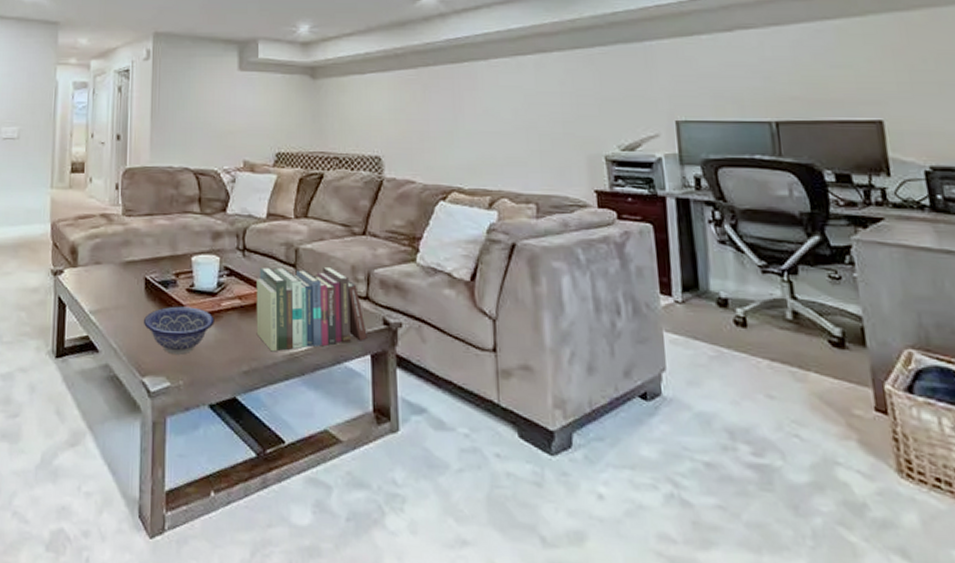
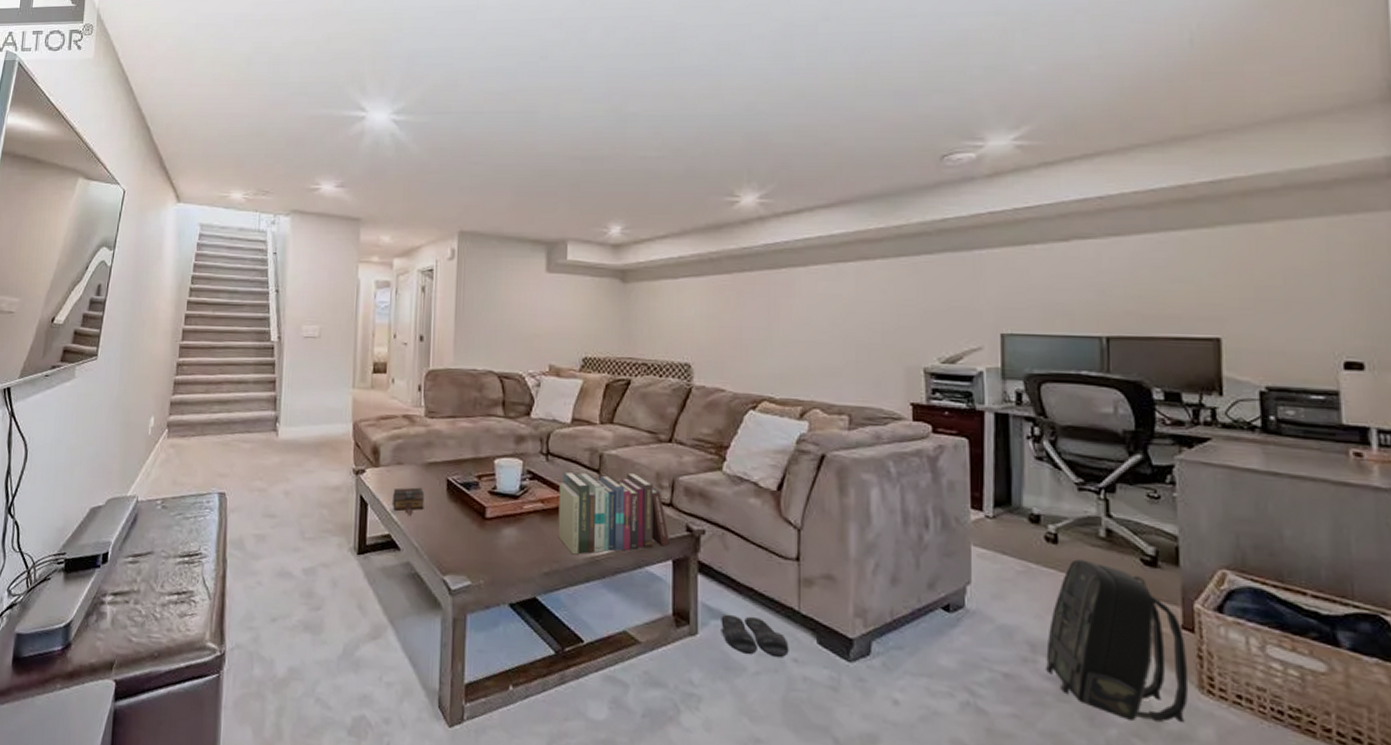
book: none [91,287,123,316] -> present [393,487,425,516]
decorative bowl: present [144,306,215,355] -> none [446,507,516,555]
slippers: none [421,409,491,452] -> present [721,614,789,657]
backpack: none [745,342,889,510] -> present [1045,559,1189,724]

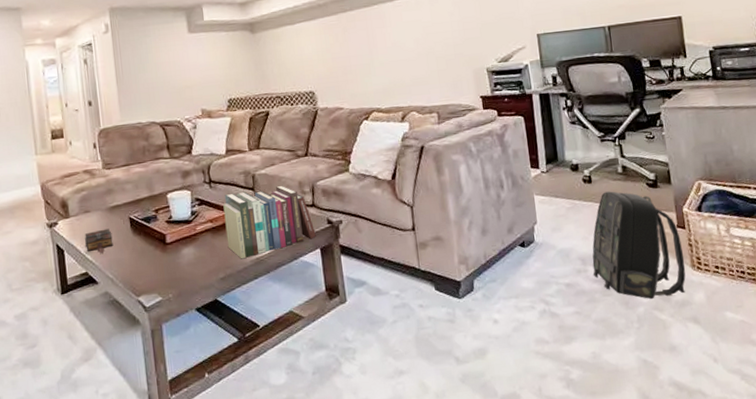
slippers: present [721,614,789,657] -> none [362,279,416,309]

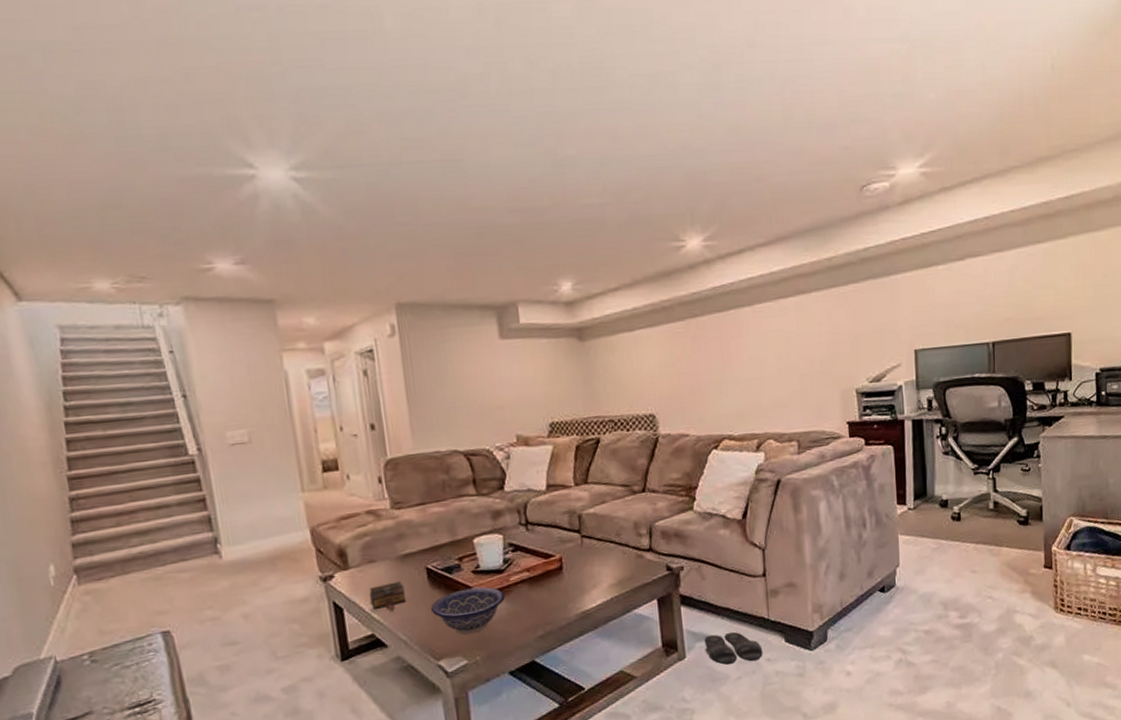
decorative bowl: none [133,234,193,275] -> present [431,586,505,635]
books: present [223,185,316,259] -> none [542,526,653,614]
slippers: none [362,279,416,309] -> present [704,631,763,665]
backpack: present [592,191,686,300] -> none [954,529,1049,645]

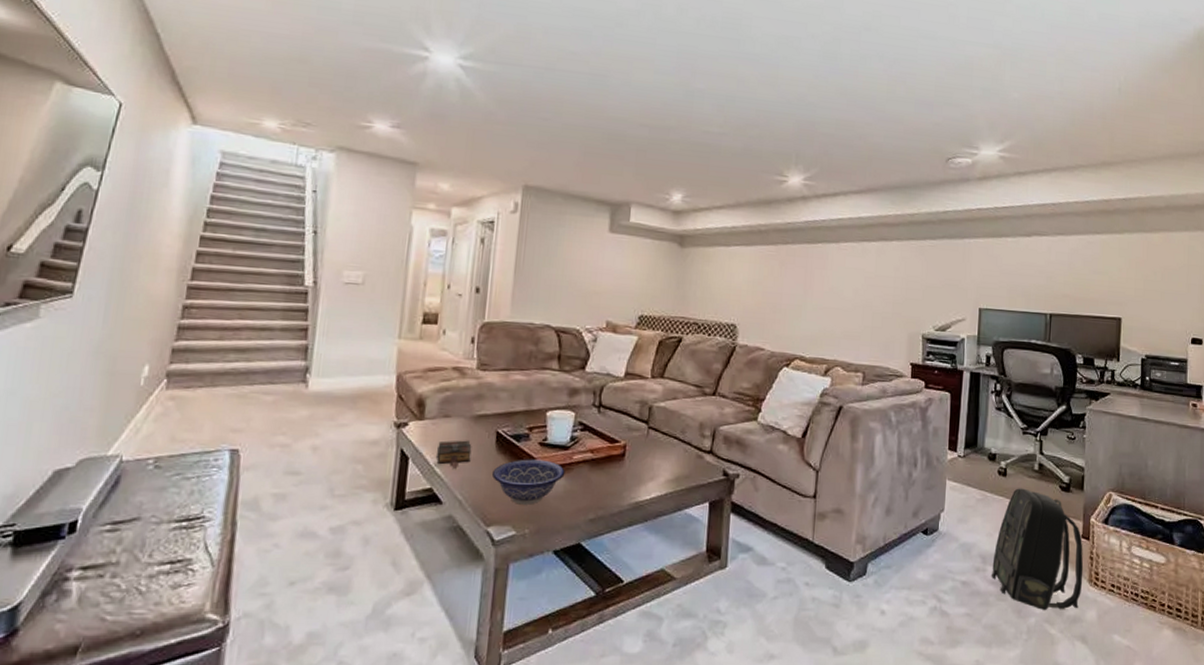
slippers: present [704,631,763,665] -> none [747,548,803,582]
backpack: none [954,529,1049,645] -> present [991,488,1084,611]

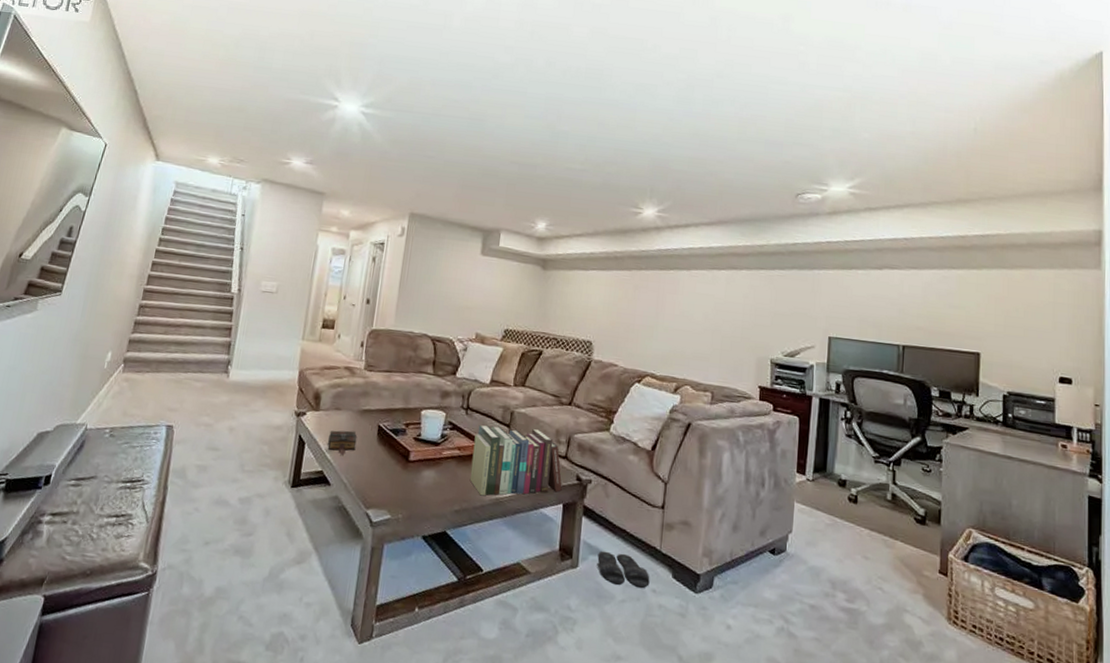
decorative bowl: present [492,459,565,505] -> none [373,451,436,493]
books: none [605,423,708,501] -> present [469,425,562,496]
slippers: none [747,548,803,582] -> present [597,551,650,588]
backpack: present [991,488,1084,611] -> none [840,516,941,647]

